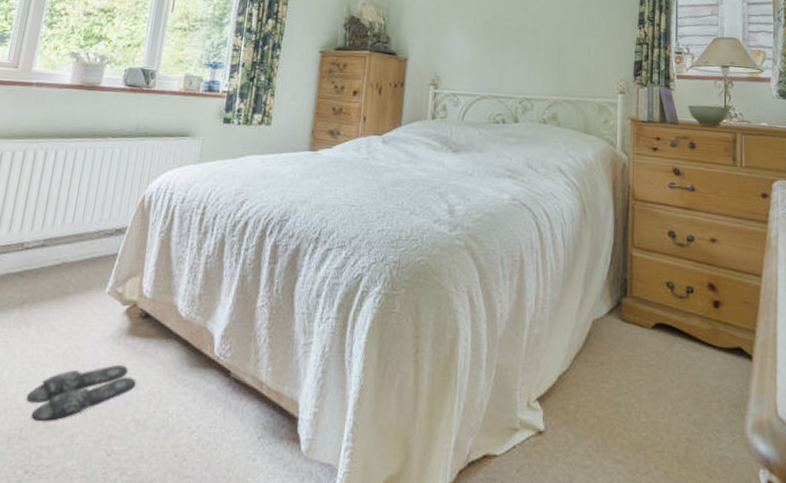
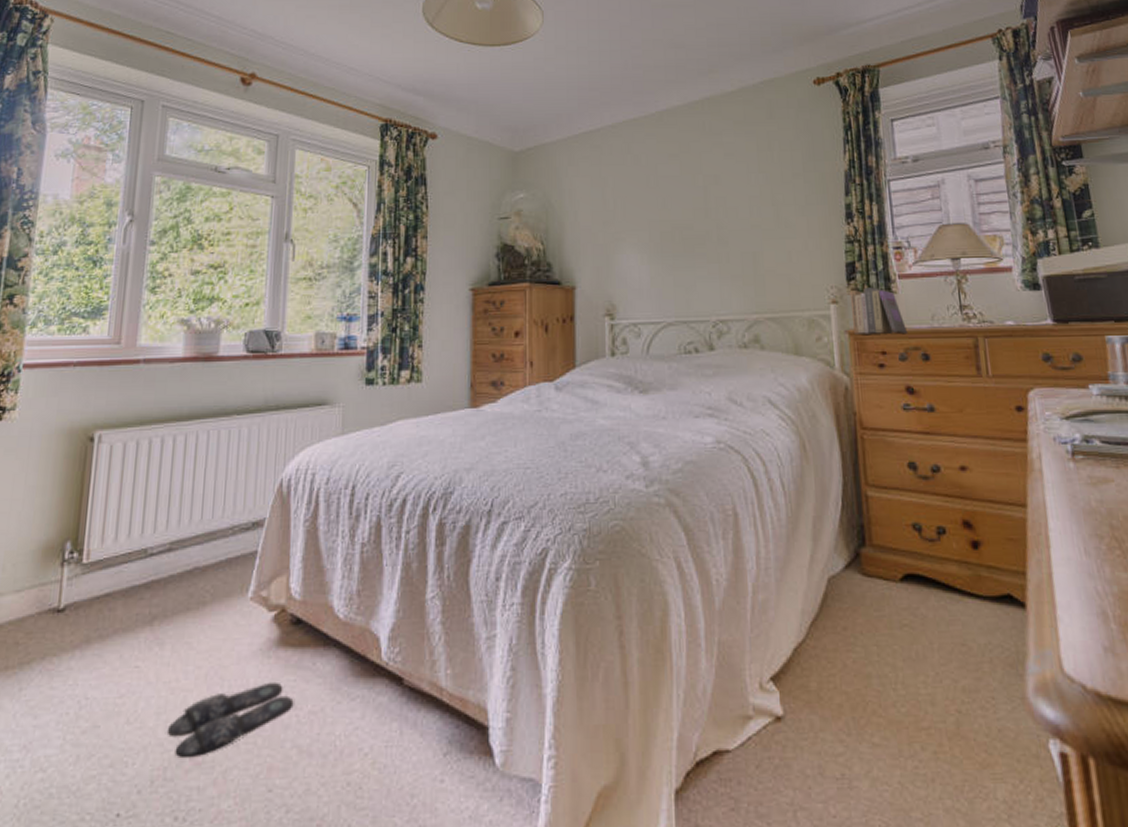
bowl: present [687,104,731,128] -> none [914,307,968,334]

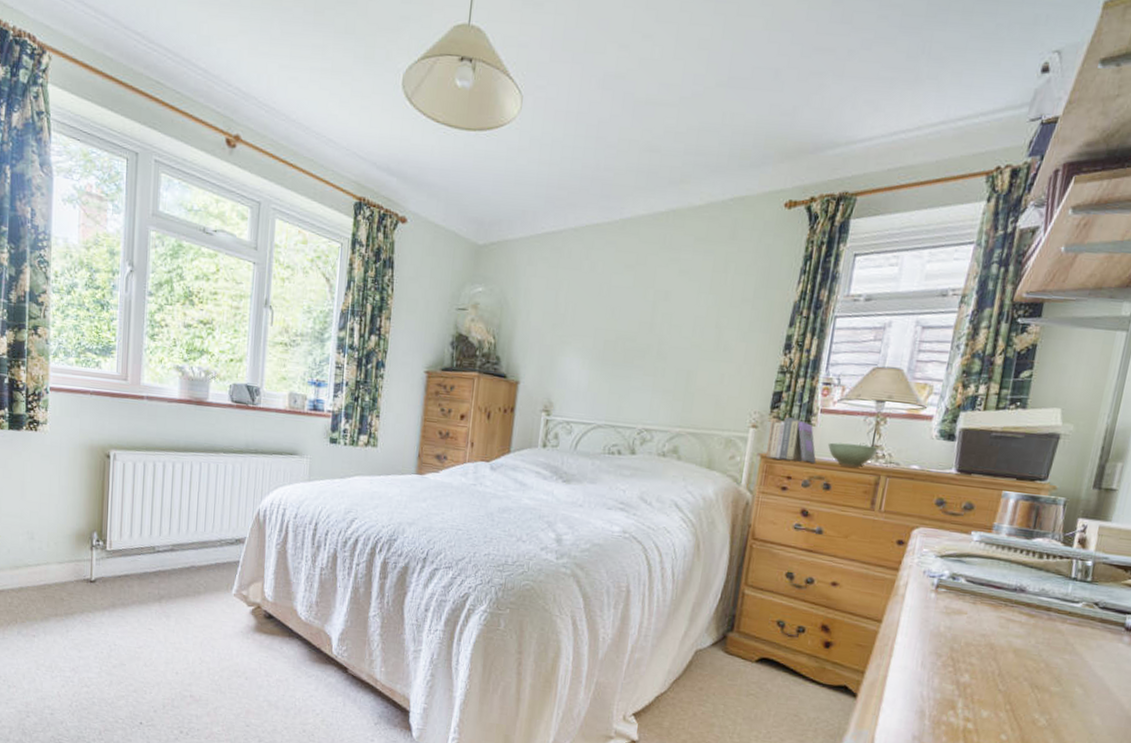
slippers: present [168,681,292,757] -> none [174,655,265,695]
bowl: none [914,307,968,334] -> present [827,442,879,469]

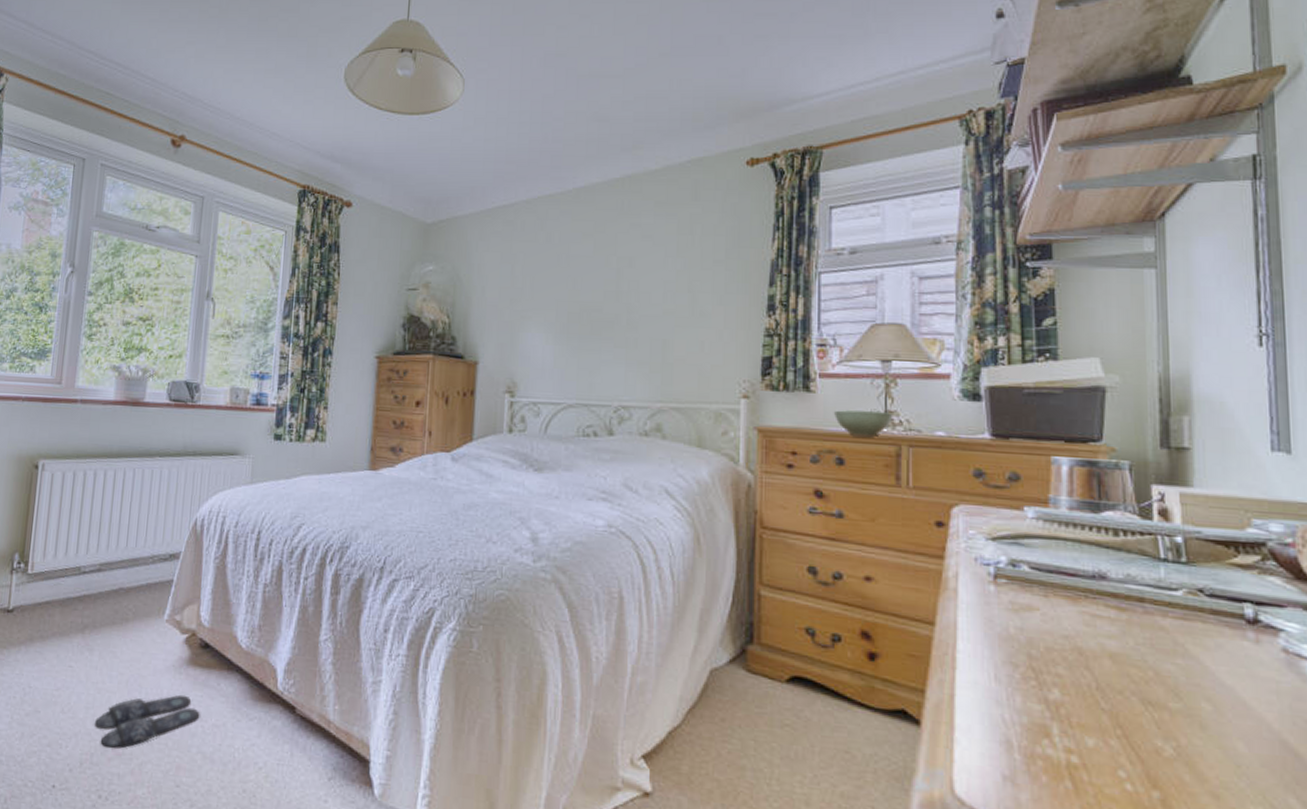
slippers: none [174,655,265,695] -> present [95,694,199,748]
books: present [765,417,816,464] -> none [762,384,823,436]

